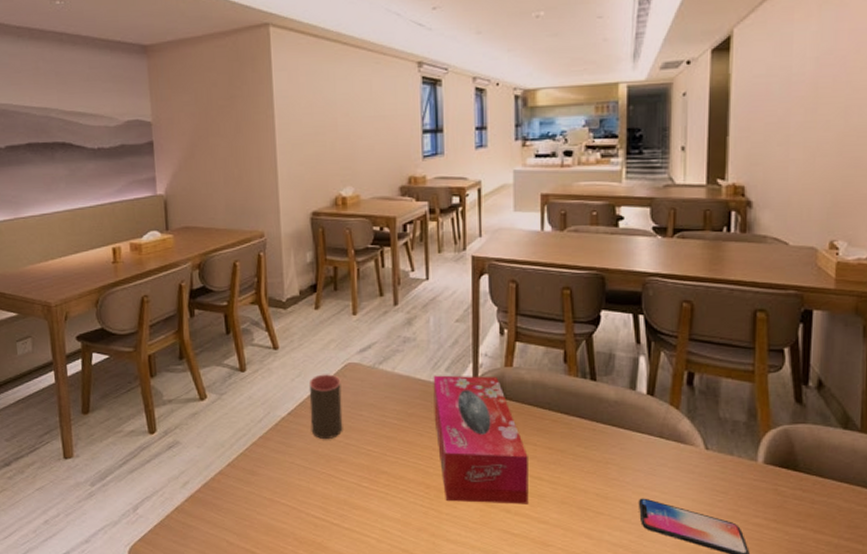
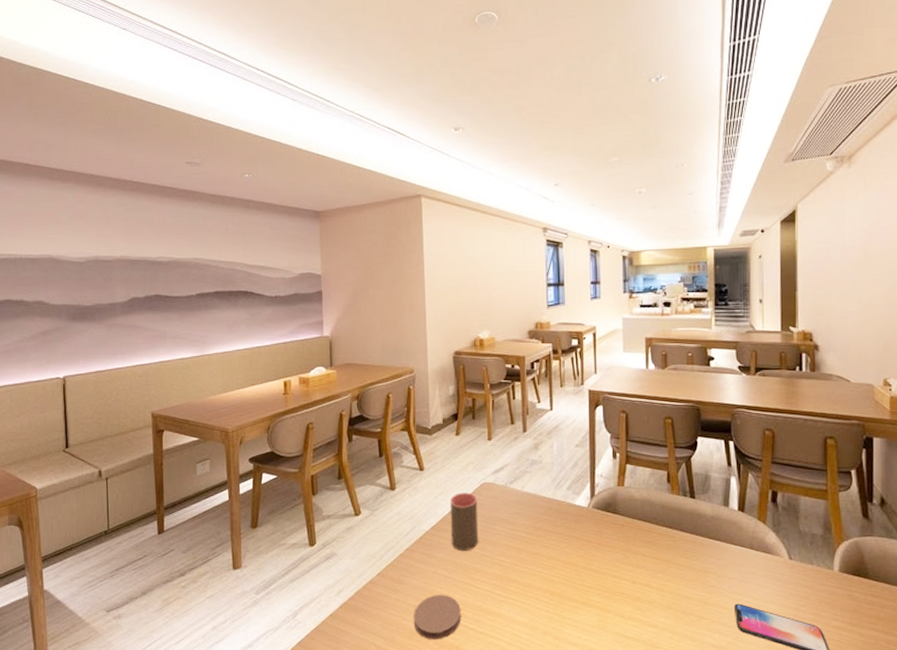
coaster: none [270,487,324,536] -> present [414,595,461,640]
tissue box: present [433,375,529,504] -> none [556,493,640,610]

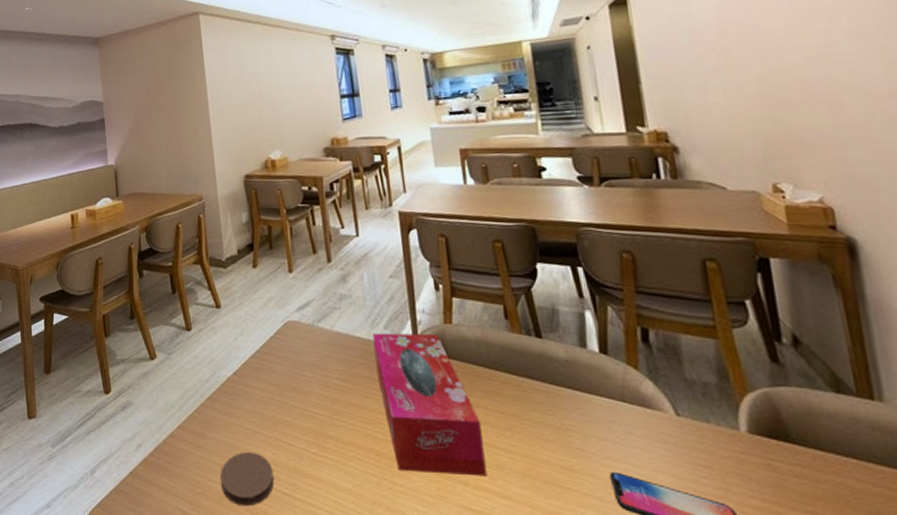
cup: present [449,492,479,550] -> none [251,332,288,400]
tissue box: none [556,493,640,610] -> present [372,333,487,476]

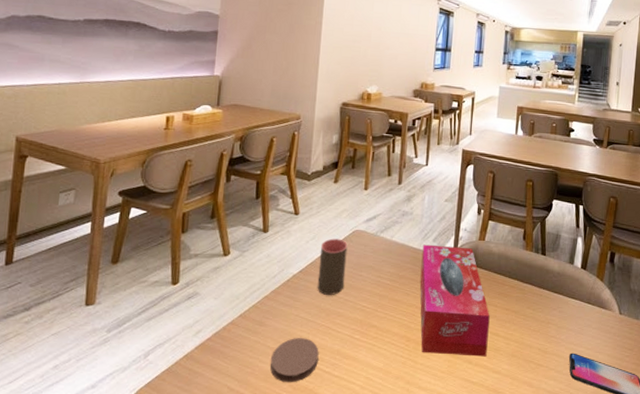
cup: none [251,332,288,400] -> present [317,238,348,295]

